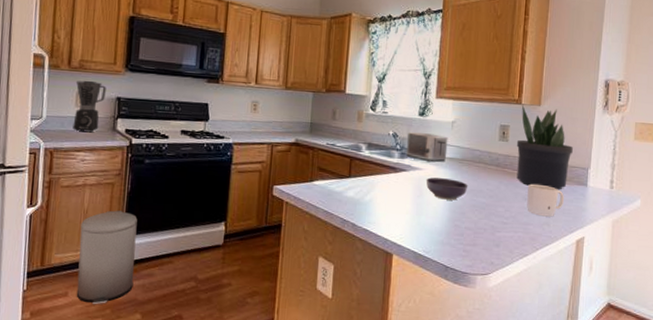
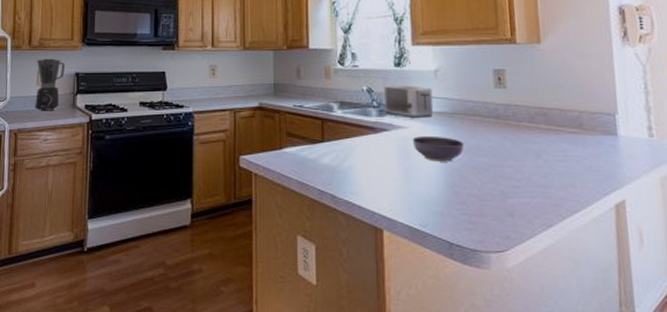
pedal bin: present [76,210,138,305] -> none [43,191,101,297]
planter: present [516,105,573,189] -> none [517,44,591,141]
mug: present [527,183,565,217] -> none [540,136,591,177]

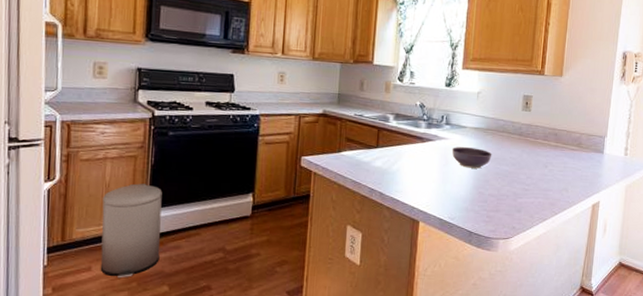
blender: present [35,58,65,111] -> none [91,50,126,105]
pedal bin: none [43,191,101,297] -> present [100,183,163,279]
toaster: present [384,85,434,119] -> none [433,102,474,133]

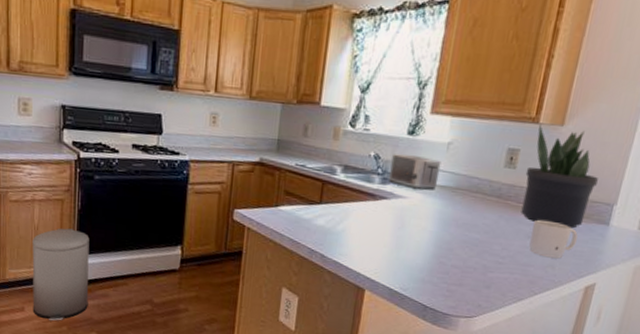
toaster: none [433,102,474,133] -> present [389,154,442,191]
bowl: present [451,147,492,169] -> none [409,207,461,235]
planter: none [538,76,591,157] -> present [520,124,598,228]
mug: none [547,151,583,183] -> present [528,219,578,259]

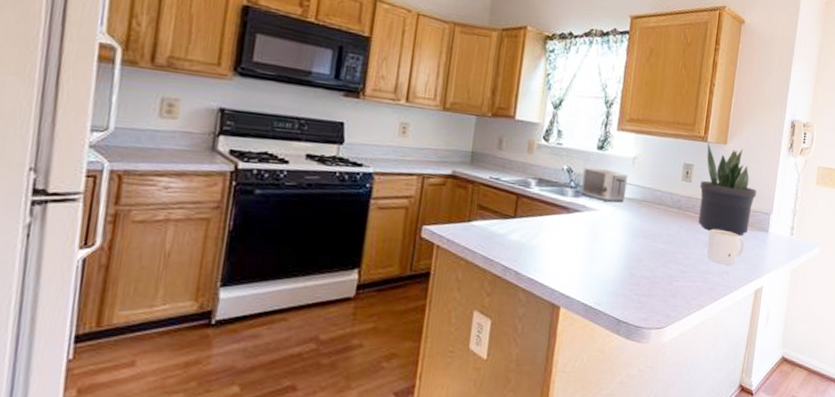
pedal bin: present [32,228,90,322] -> none [147,253,241,377]

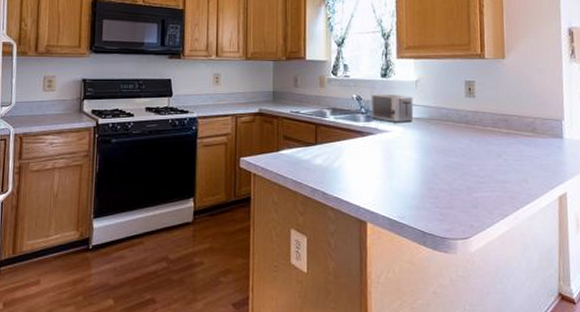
planter: present [698,143,756,235] -> none [484,59,543,143]
mug: present [707,228,746,265] -> none [501,139,541,173]

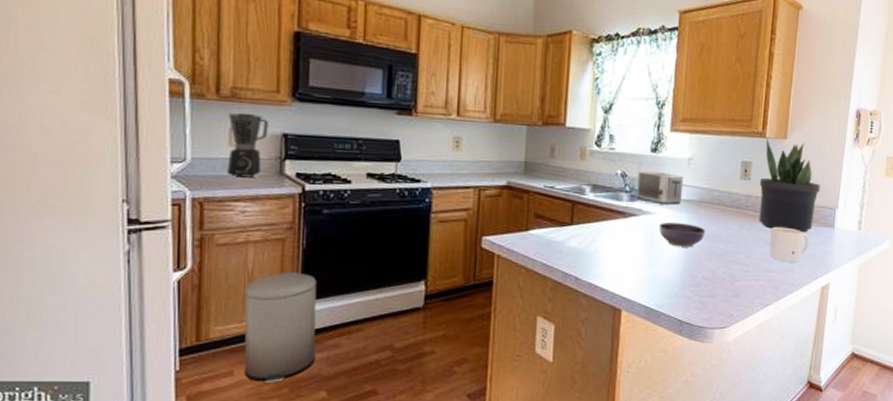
blender: none [41,64,72,116] -> present [227,112,268,178]
pedal bin: none [48,192,107,292] -> present [244,271,317,384]
bowl: none [394,139,439,162] -> present [658,222,706,248]
planter: none [484,59,543,143] -> present [759,138,820,232]
mug: none [501,139,541,173] -> present [769,226,810,263]

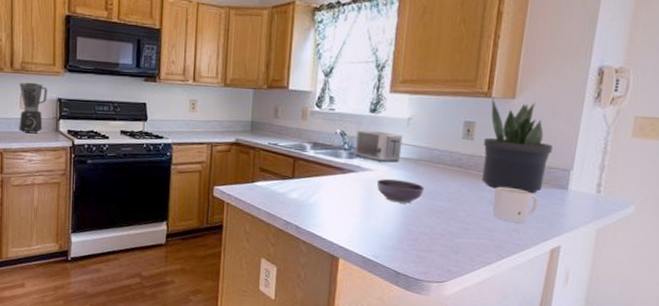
pedal bin: present [244,271,317,384] -> none [32,208,83,296]

